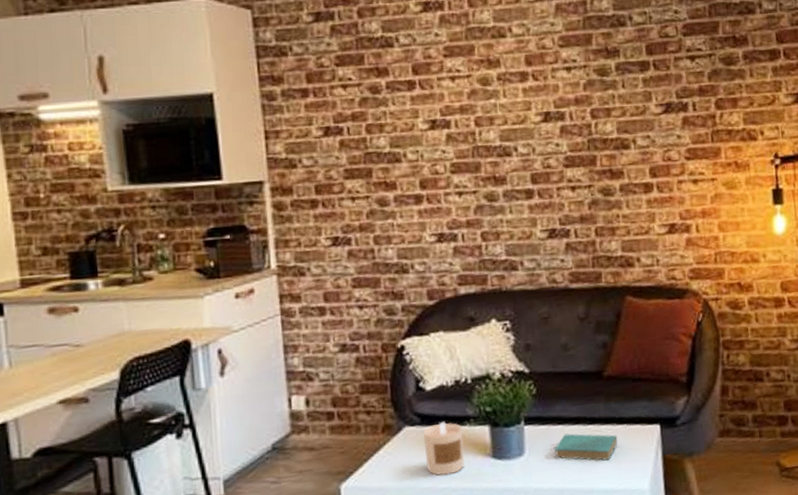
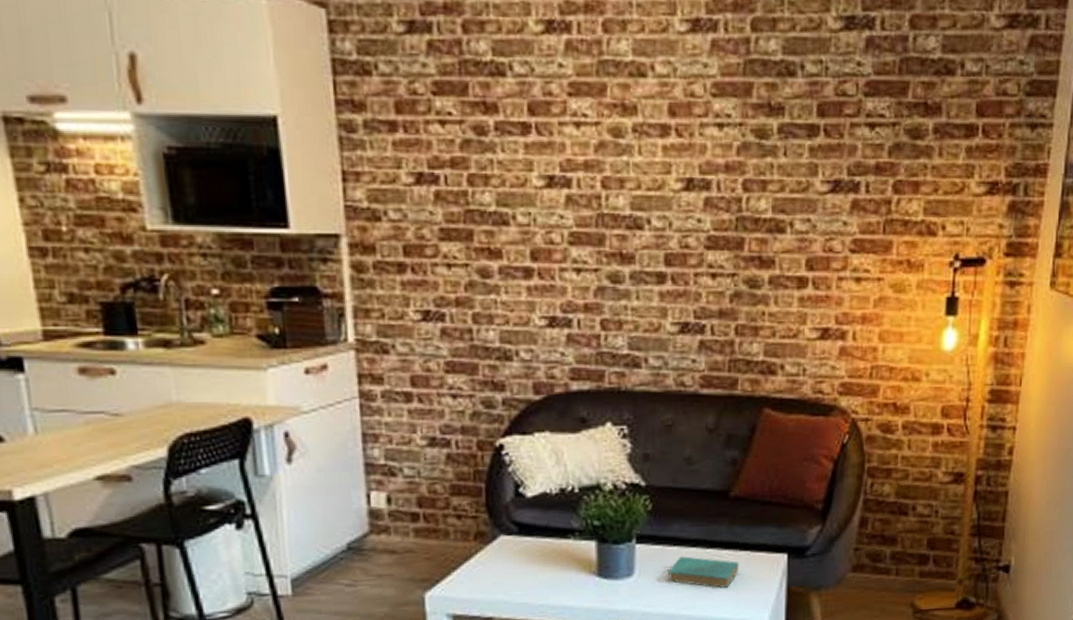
candle: present [423,421,464,476] -> none [520,532,566,592]

